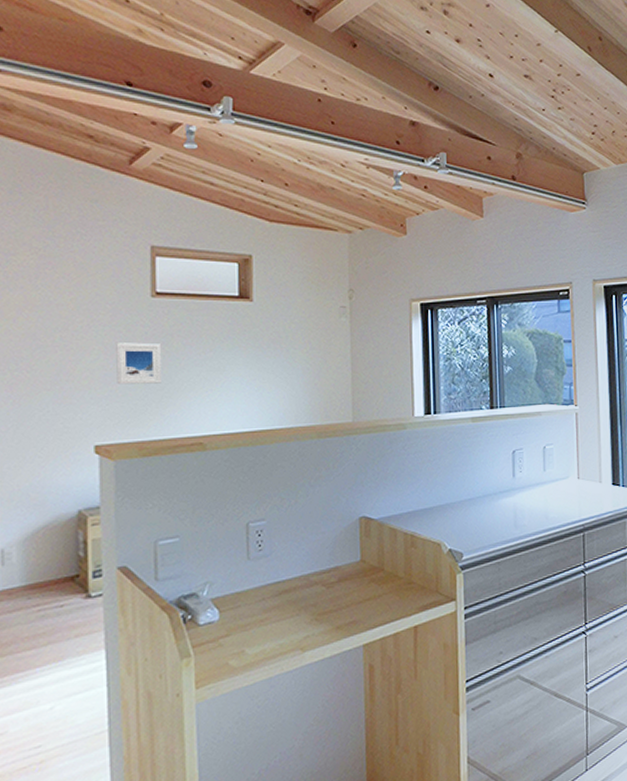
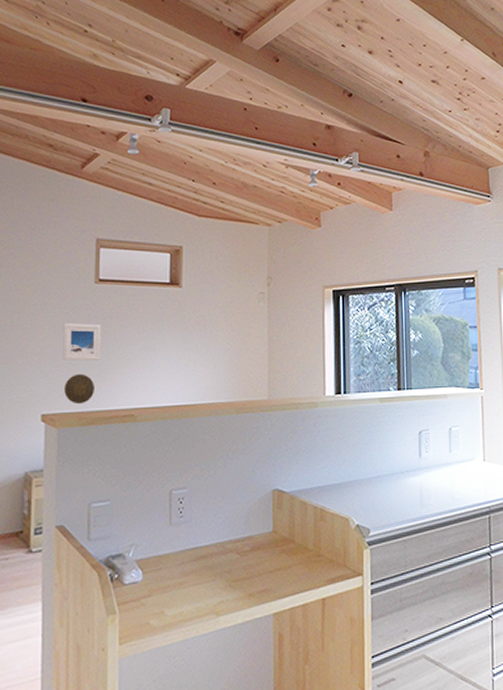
decorative plate: none [120,399,156,433] -> present [64,374,94,404]

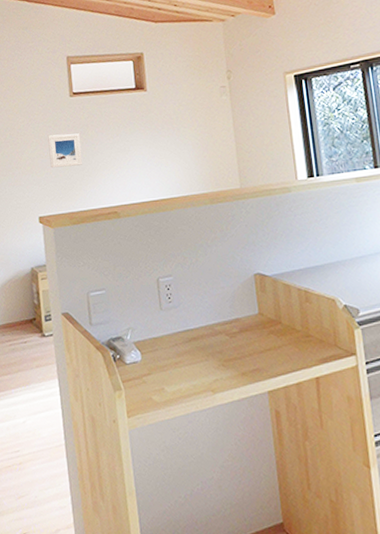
decorative plate: present [64,374,94,404] -> none [55,178,81,206]

